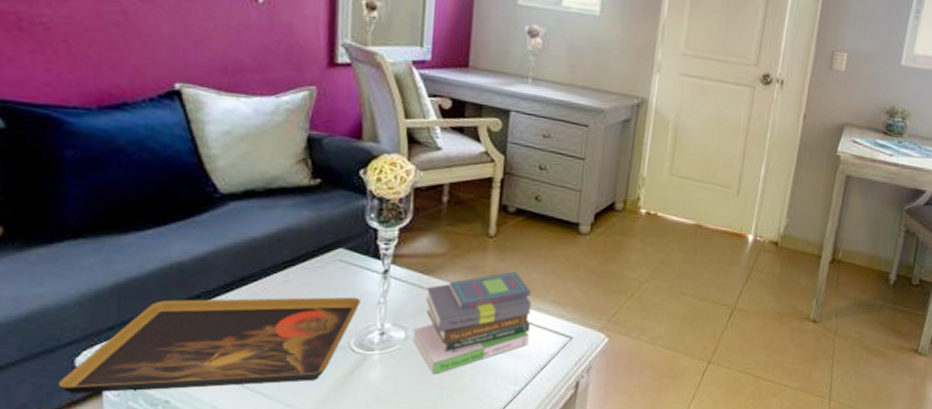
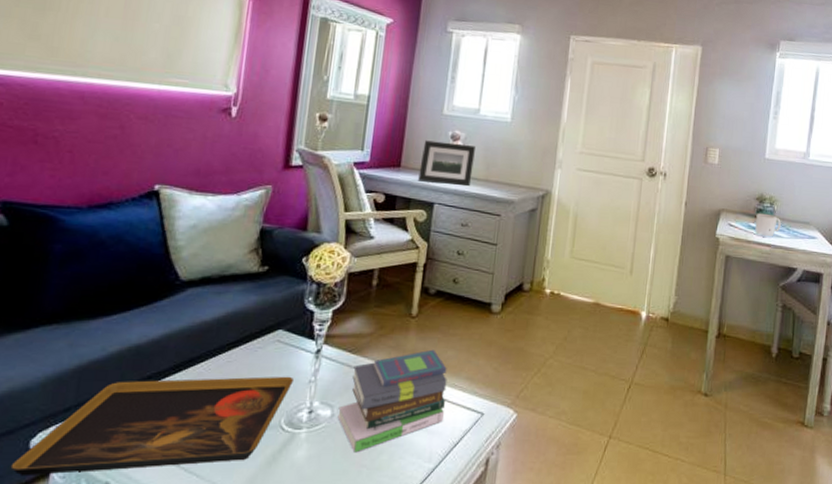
picture frame: none [490,36,558,91] -> present [418,140,475,186]
mug: none [882,128,913,156] -> present [755,213,781,237]

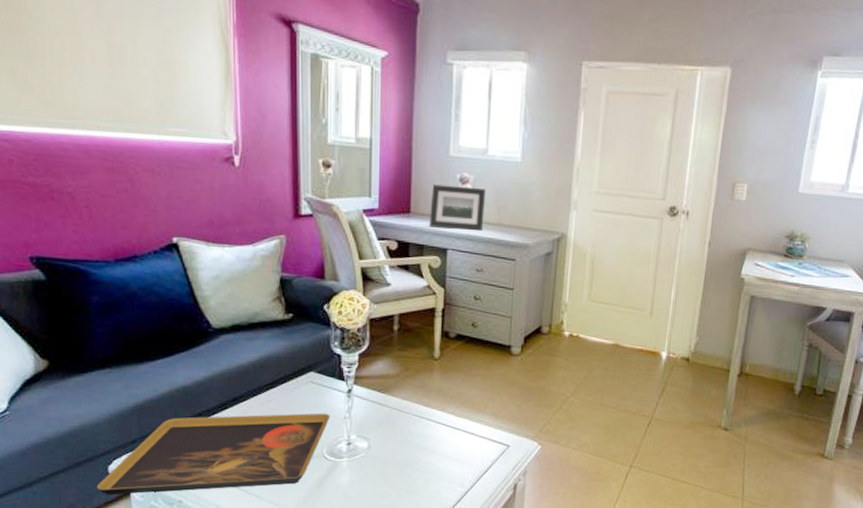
books: present [337,349,447,453] -> none [374,389,473,478]
mug: present [755,213,781,237] -> none [783,251,812,277]

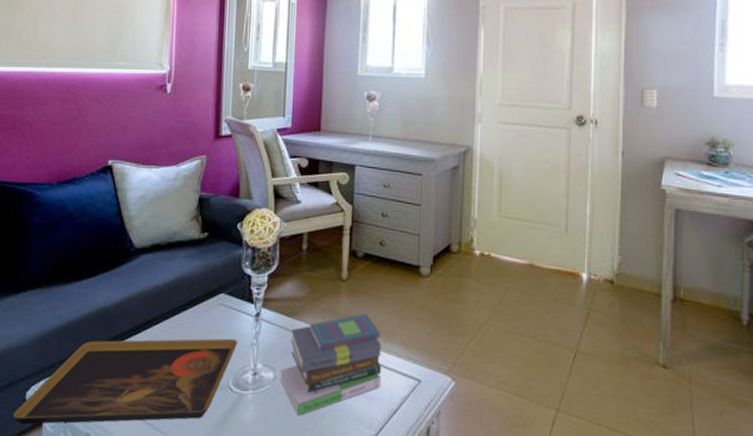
books: none [374,389,473,478] -> present [280,313,382,416]
picture frame: present [429,184,485,230] -> none [338,103,391,146]

